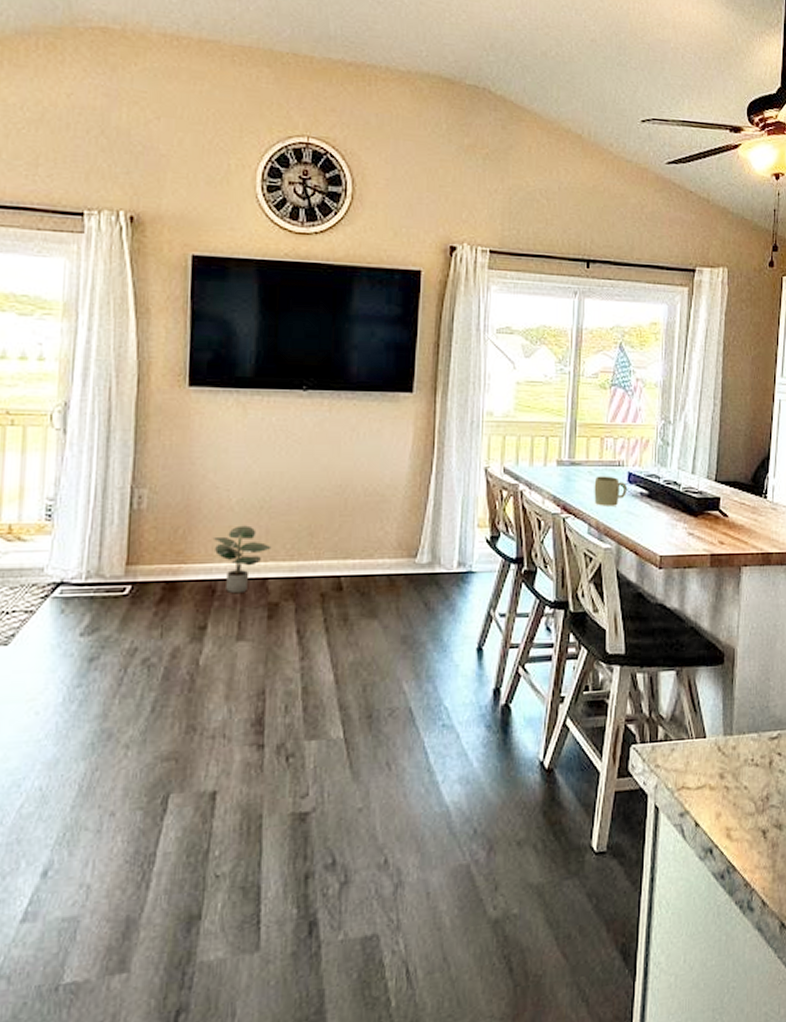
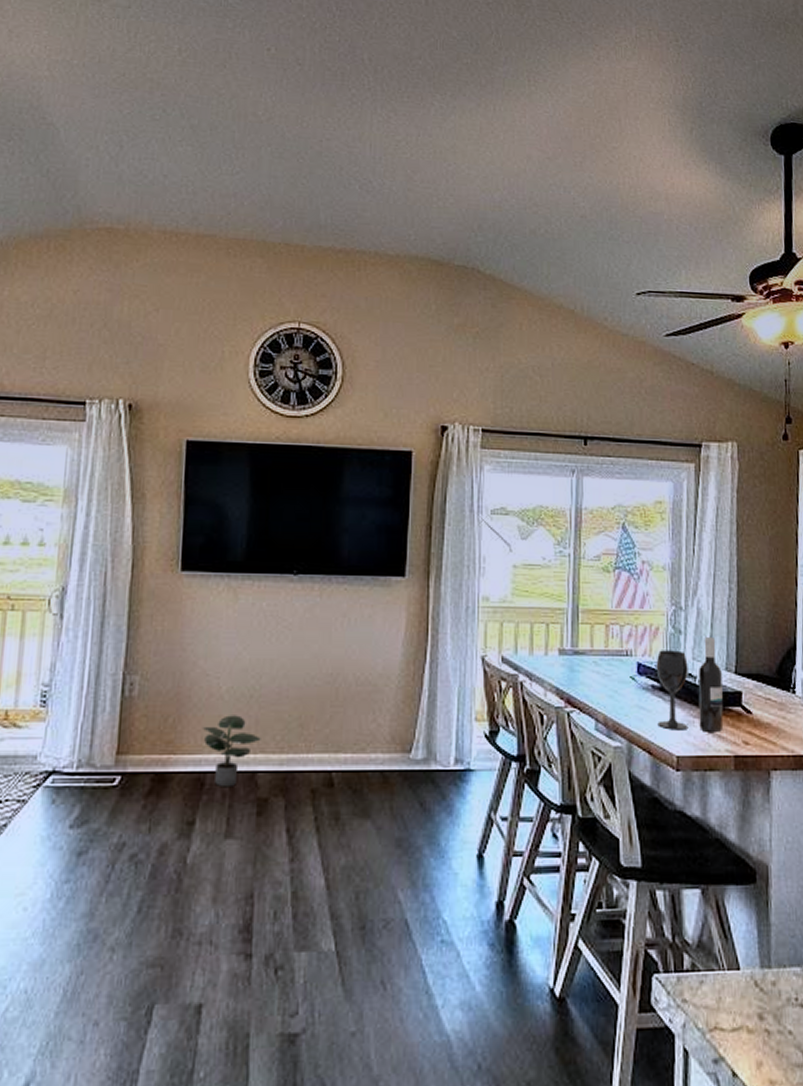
mug: present [594,476,627,506] -> none [600,666,636,700]
wine glass: none [644,461,674,533] -> present [656,650,689,730]
wine bottle: none [681,447,703,535] -> present [698,636,724,734]

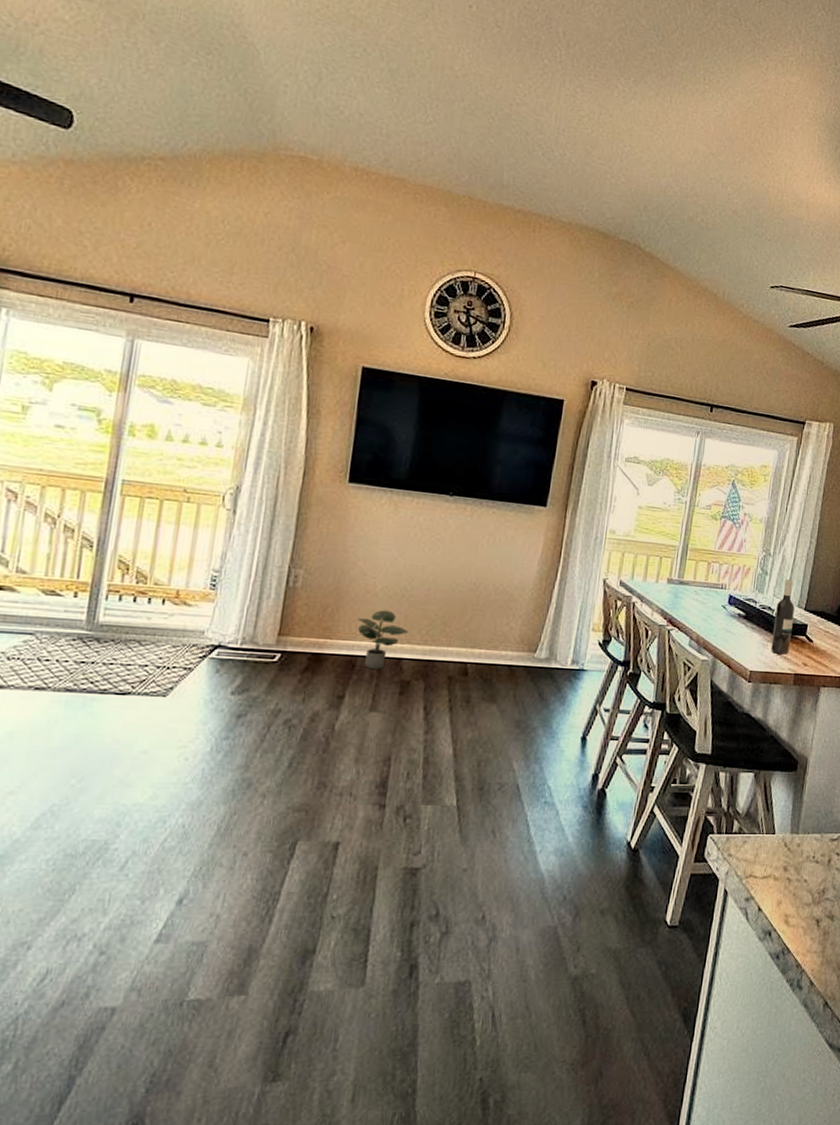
wine glass: present [656,650,689,730] -> none [738,586,770,651]

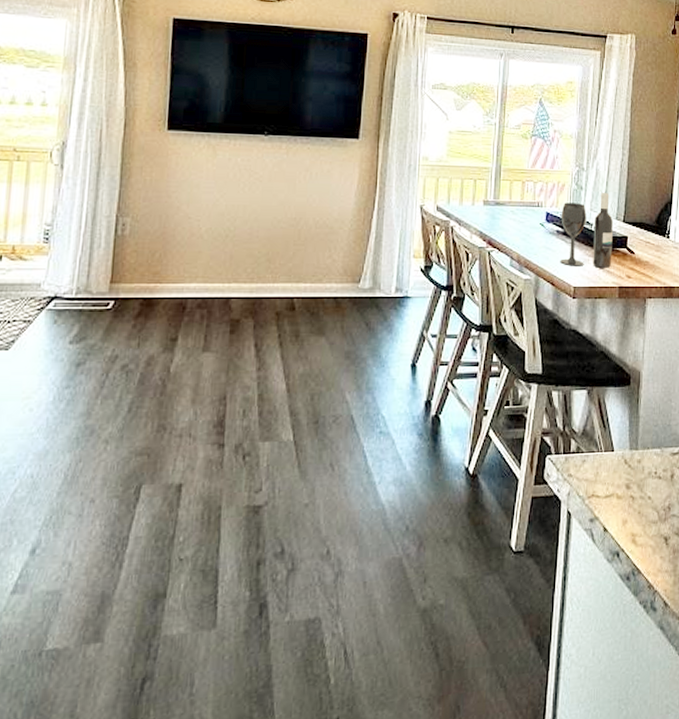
potted plant: present [356,610,409,670] -> none [184,251,235,311]
wine glass: none [738,586,770,651] -> present [560,202,587,267]

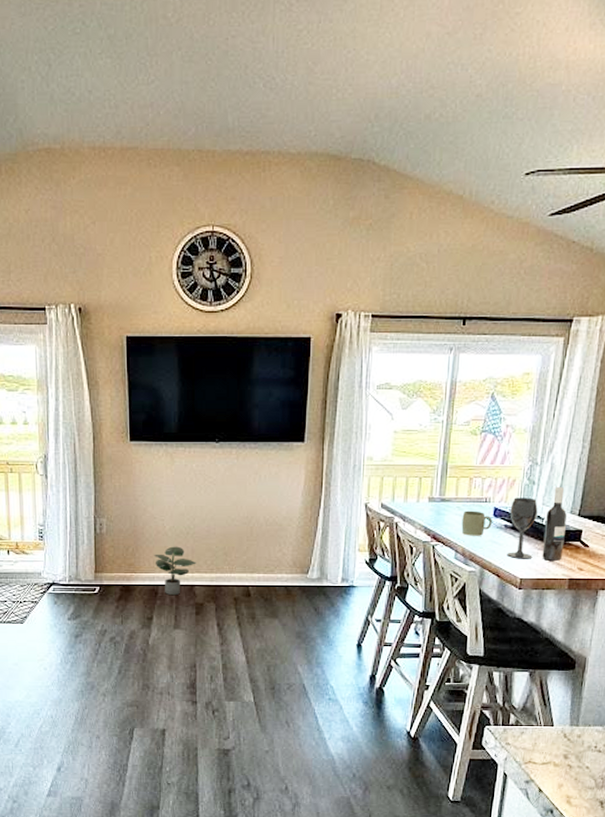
potted plant: none [184,251,235,311] -> present [153,546,196,596]
mug: none [516,215,545,242] -> present [461,510,492,536]

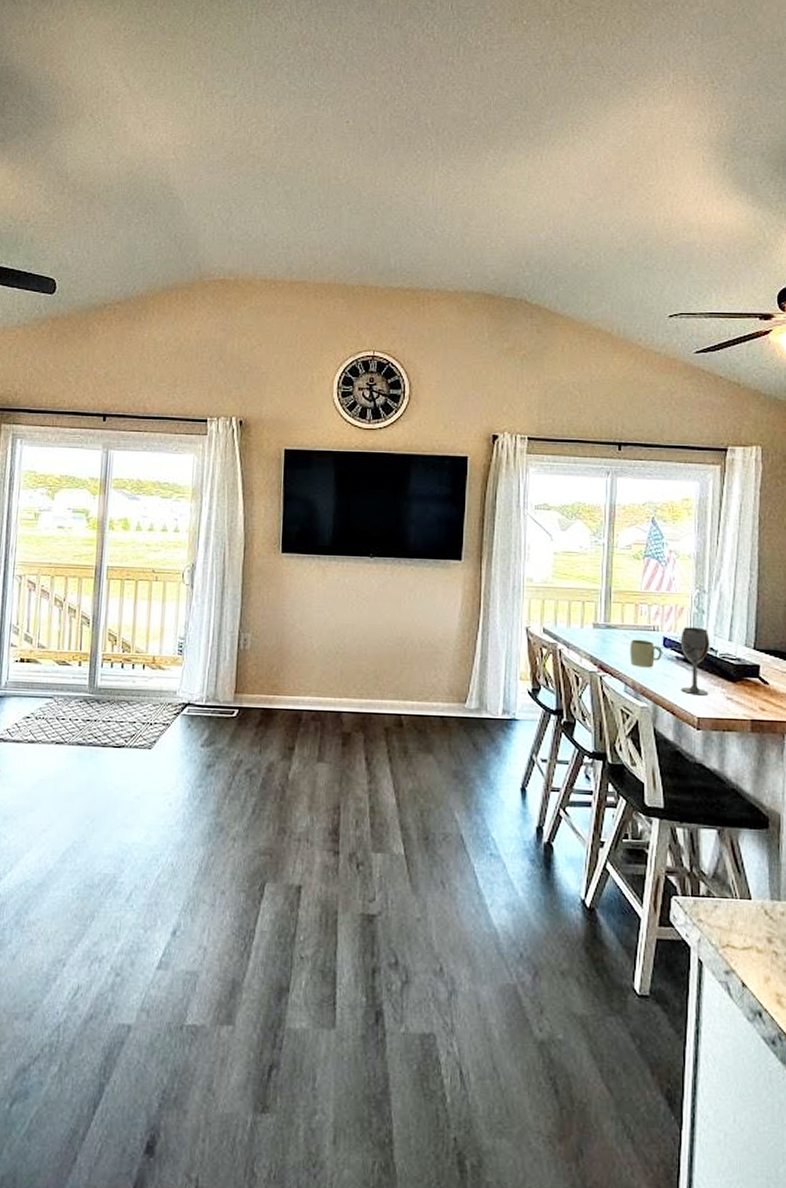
potted plant: present [153,546,196,596] -> none [299,667,345,723]
wine bottle: present [542,486,567,562] -> none [719,616,742,700]

